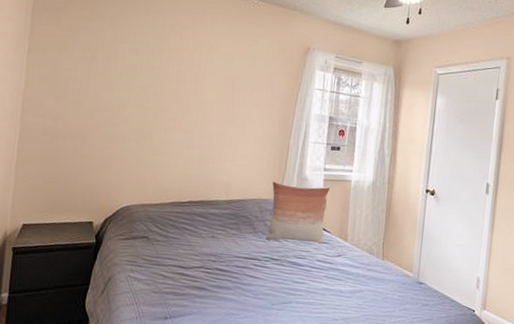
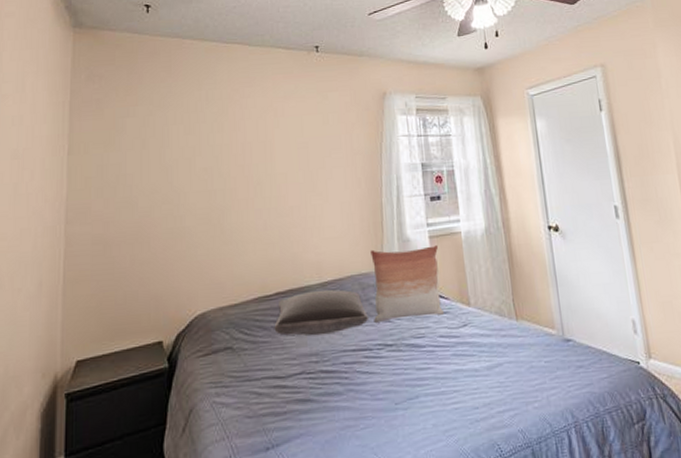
pillow: none [184,205,263,242] -> present [274,289,369,336]

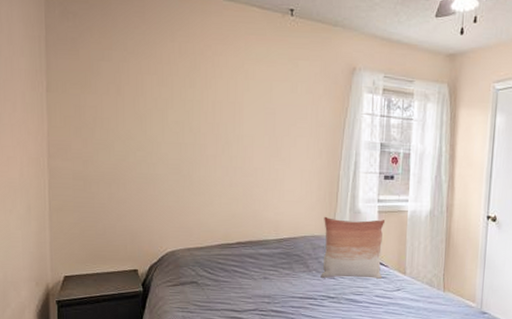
pillow: present [274,289,369,336] -> none [234,245,317,282]

